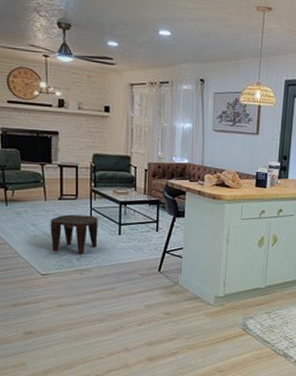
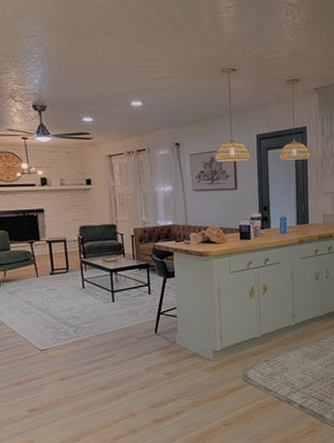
stool: present [50,214,98,255] -> none [44,286,93,326]

